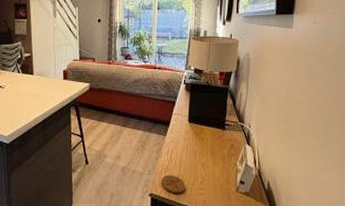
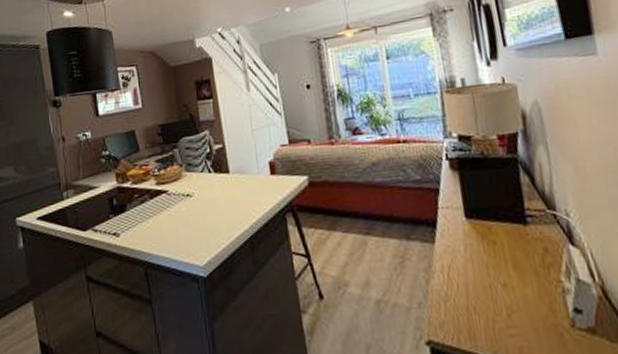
coaster: present [161,174,186,194] -> none [440,306,484,338]

